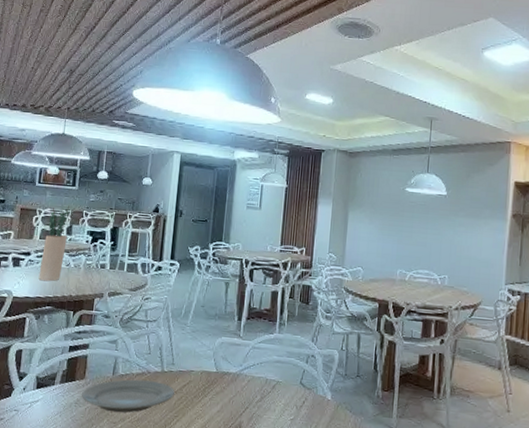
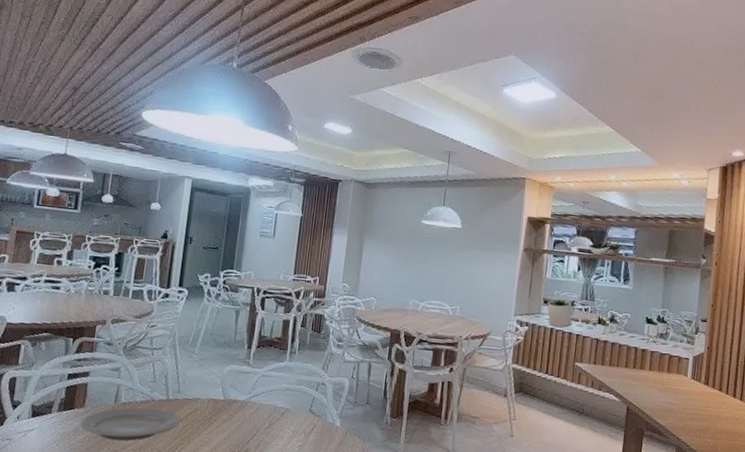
vase: present [38,206,70,282] -> none [35,229,71,308]

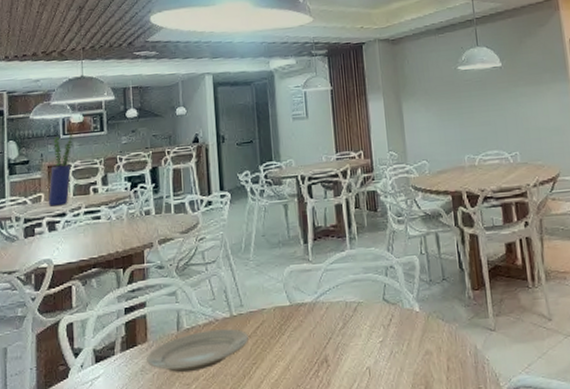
vase: none [11,203,47,270] -> present [48,132,73,207]

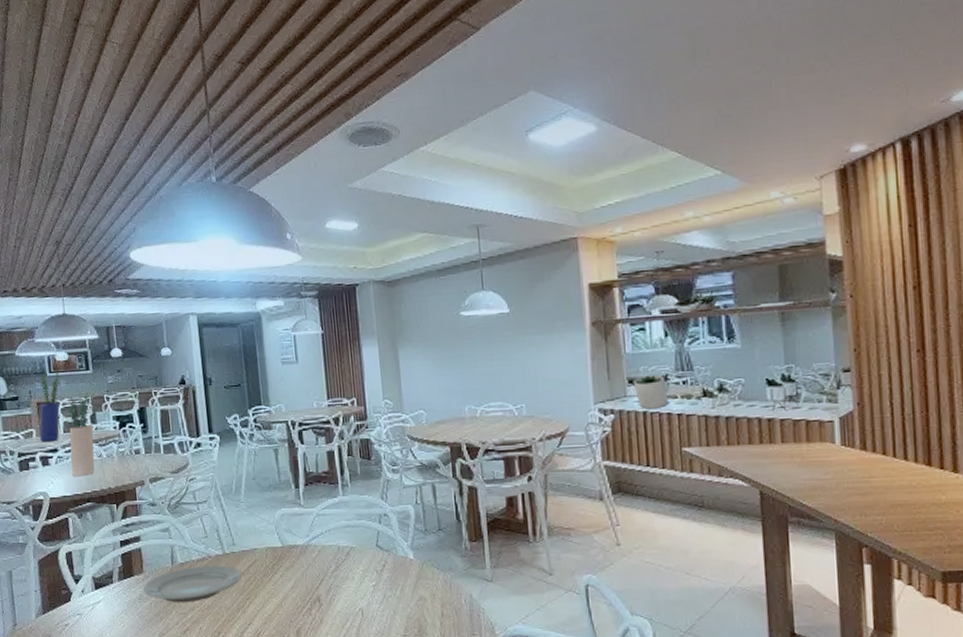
vase: none [78,153,104,242] -> present [69,392,95,477]

